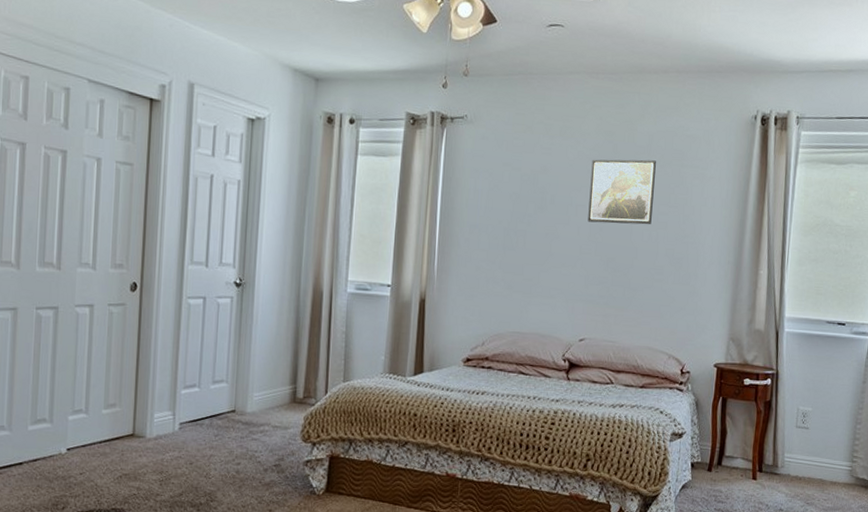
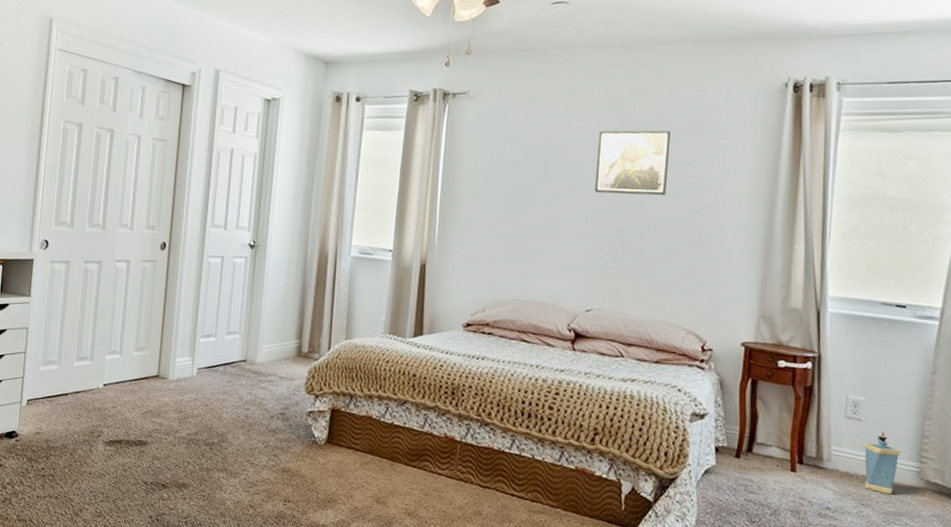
lantern: none [809,436,838,492] -> present [864,431,901,495]

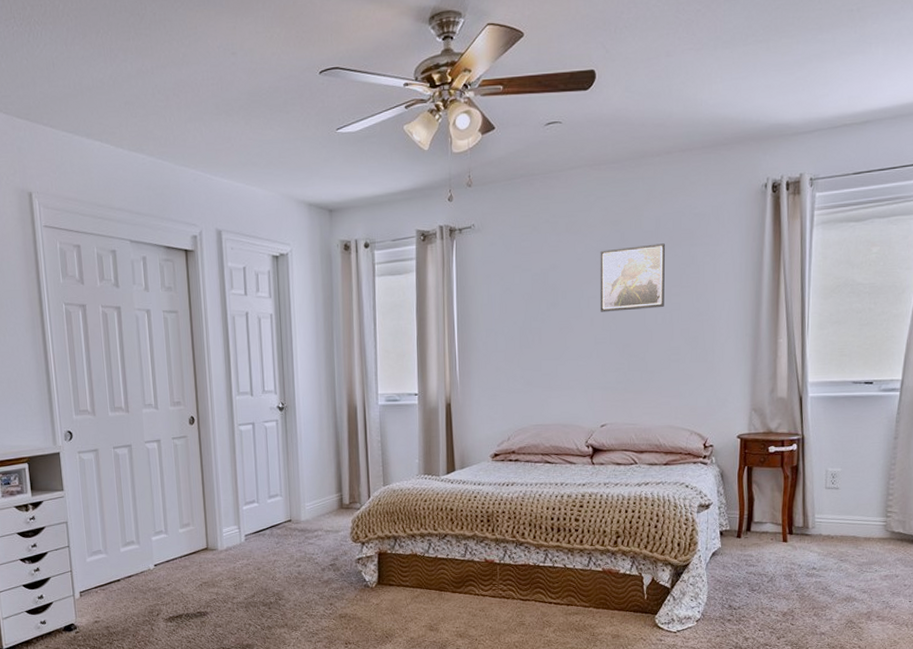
lantern: present [864,431,901,495] -> none [841,495,871,548]

